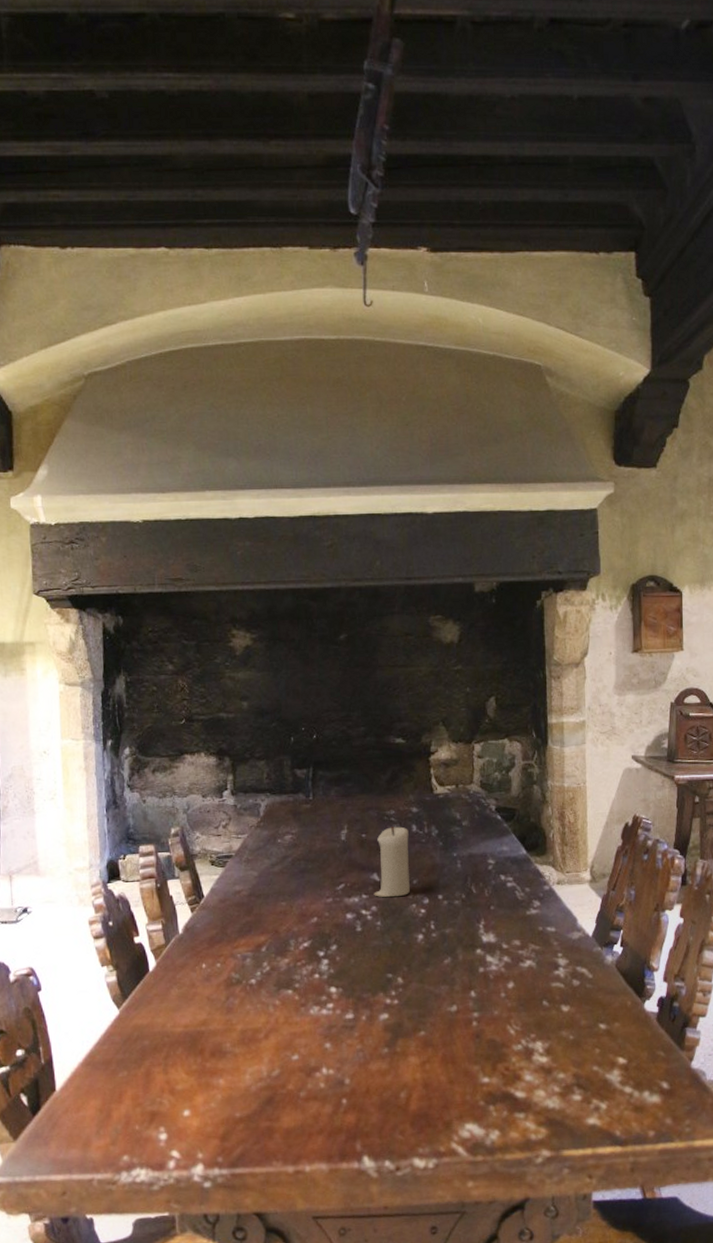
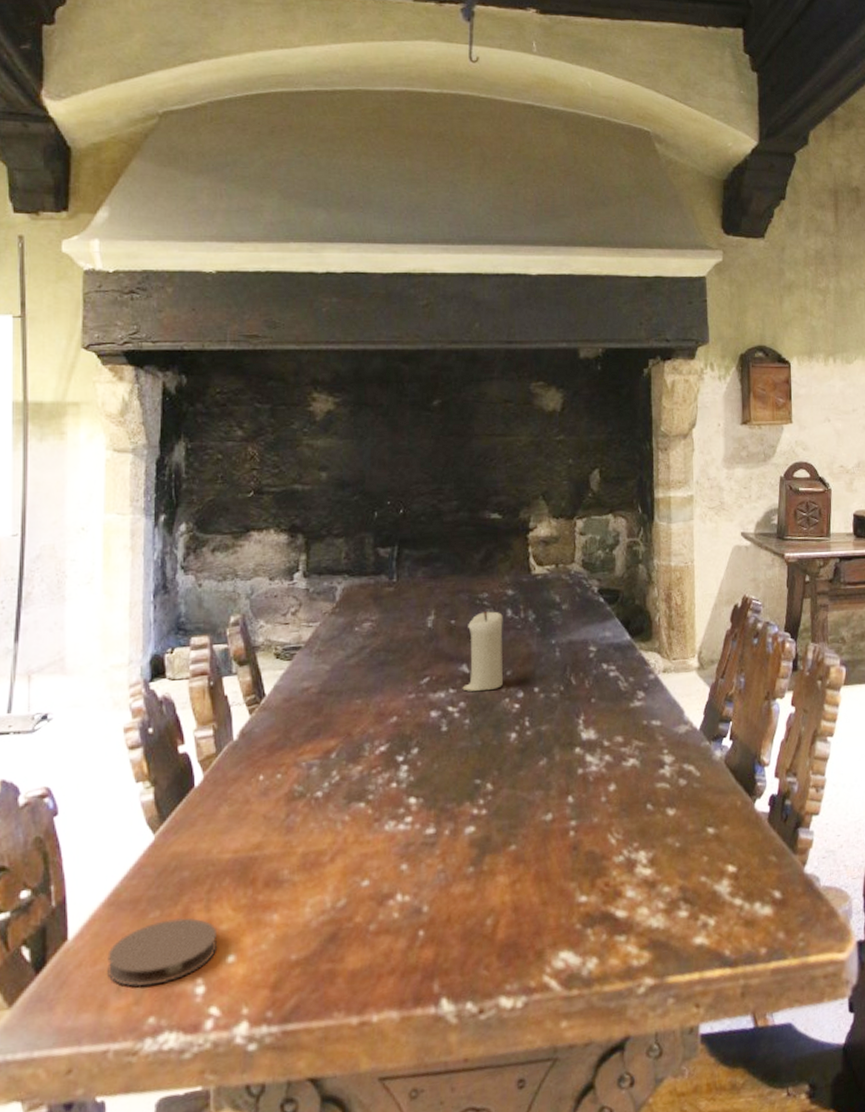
coaster: none [88,1078,175,1131] -> present [107,918,218,987]

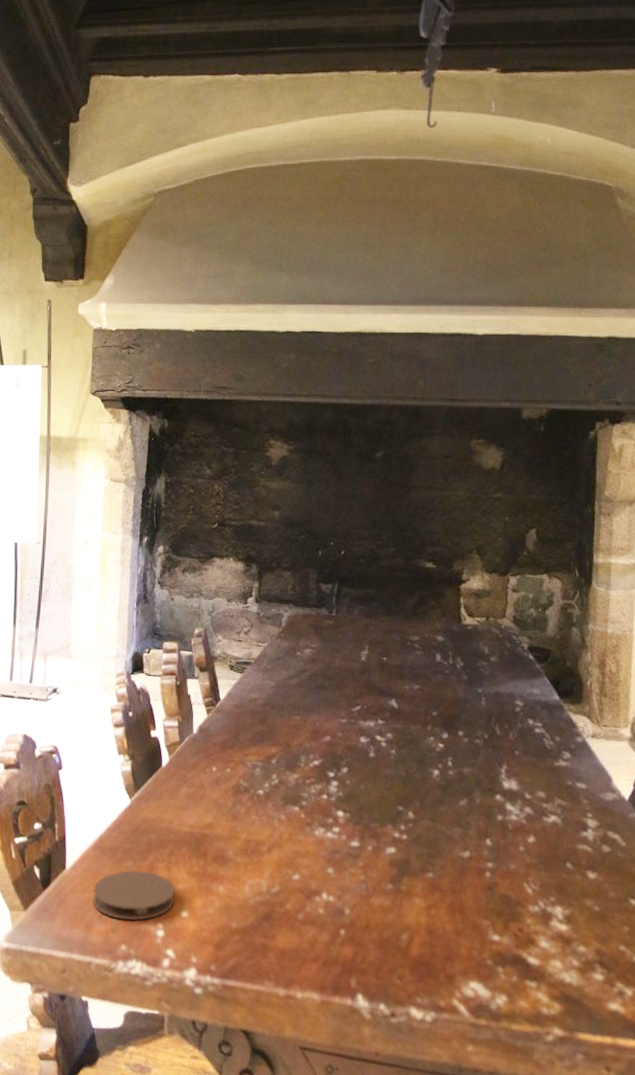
candle: present [462,611,503,692] -> none [390,653,432,727]

